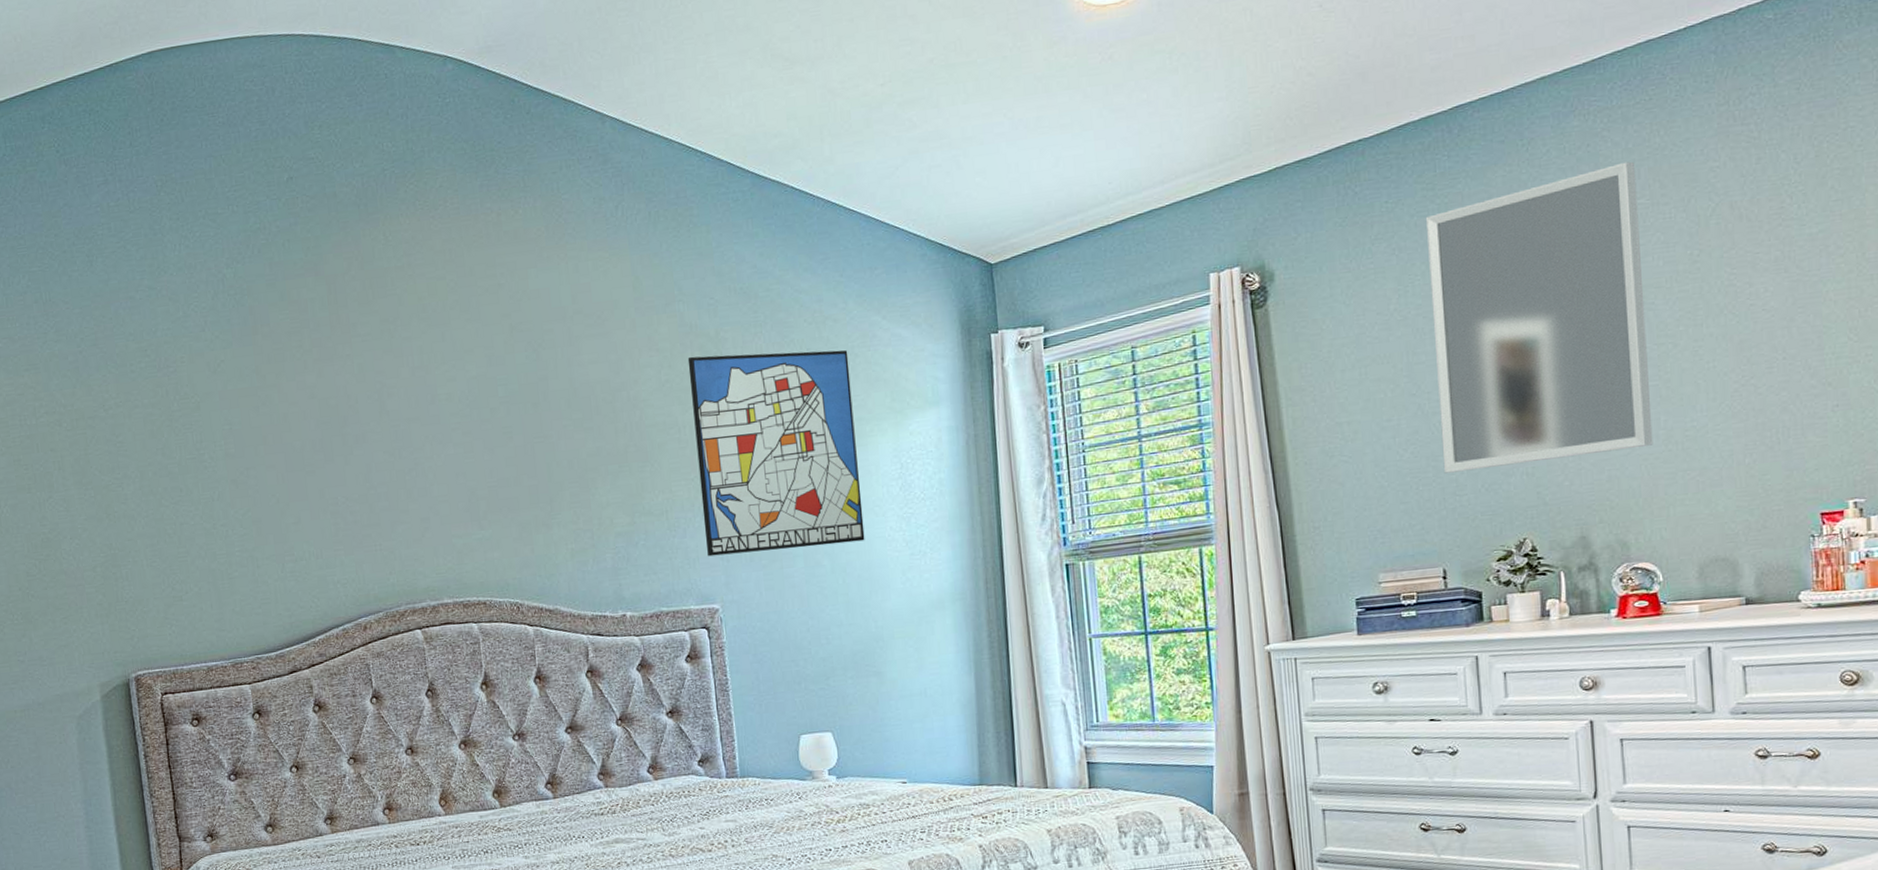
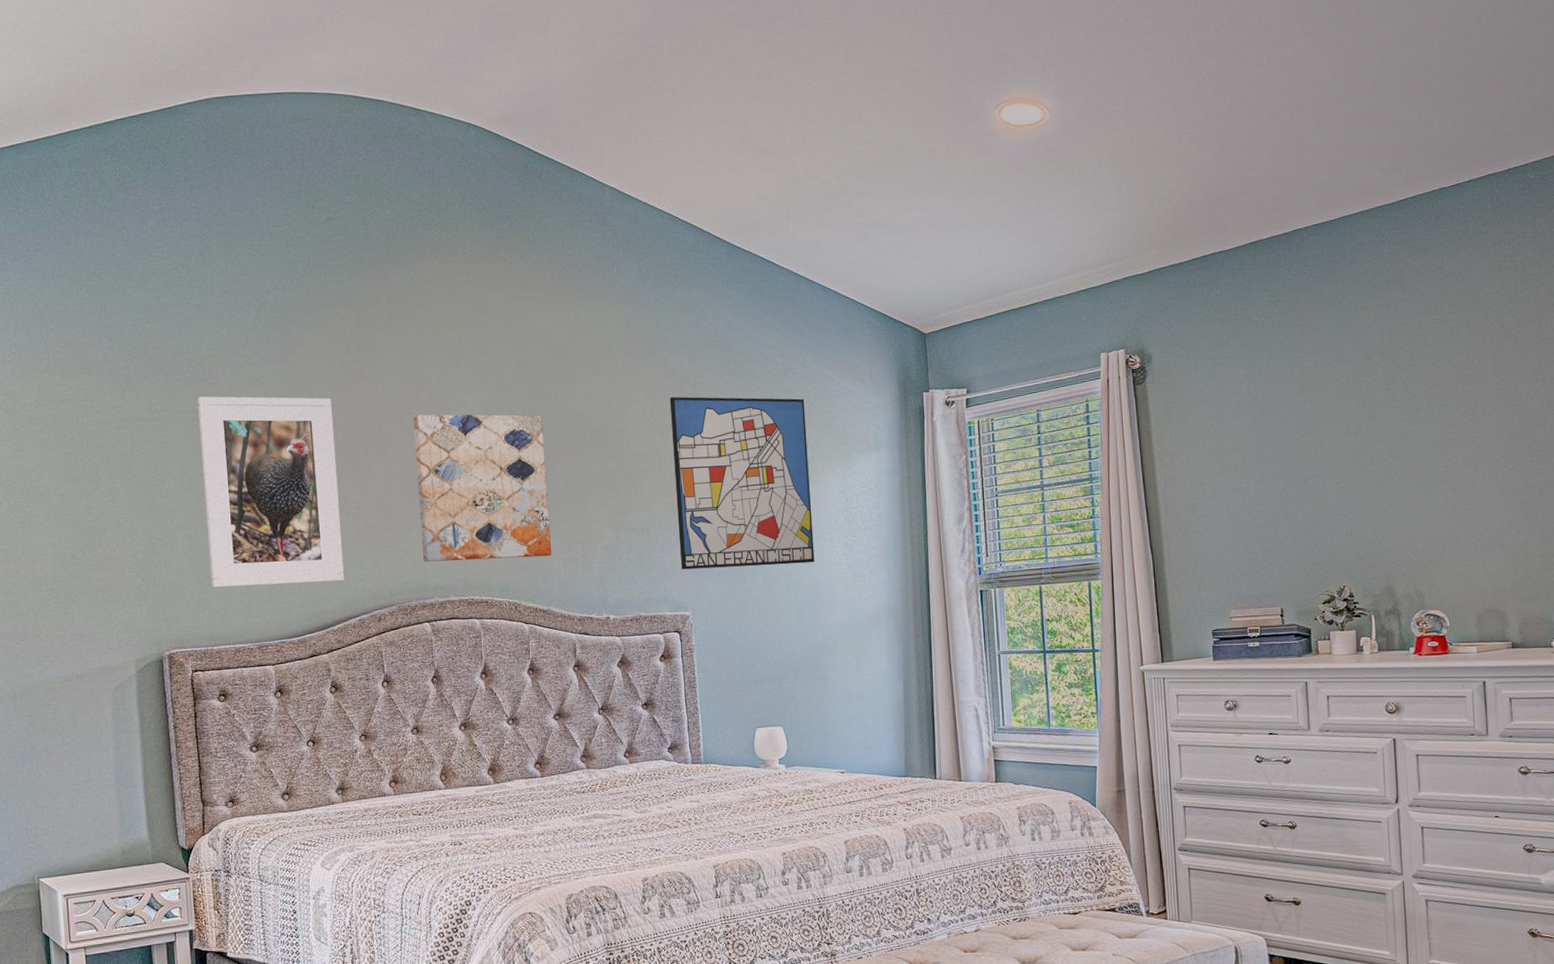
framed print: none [154,382,324,601] -> present [198,396,344,588]
wall art: none [394,387,557,561] -> present [413,414,551,562]
home mirror: present [1425,161,1653,473] -> none [1270,284,1443,529]

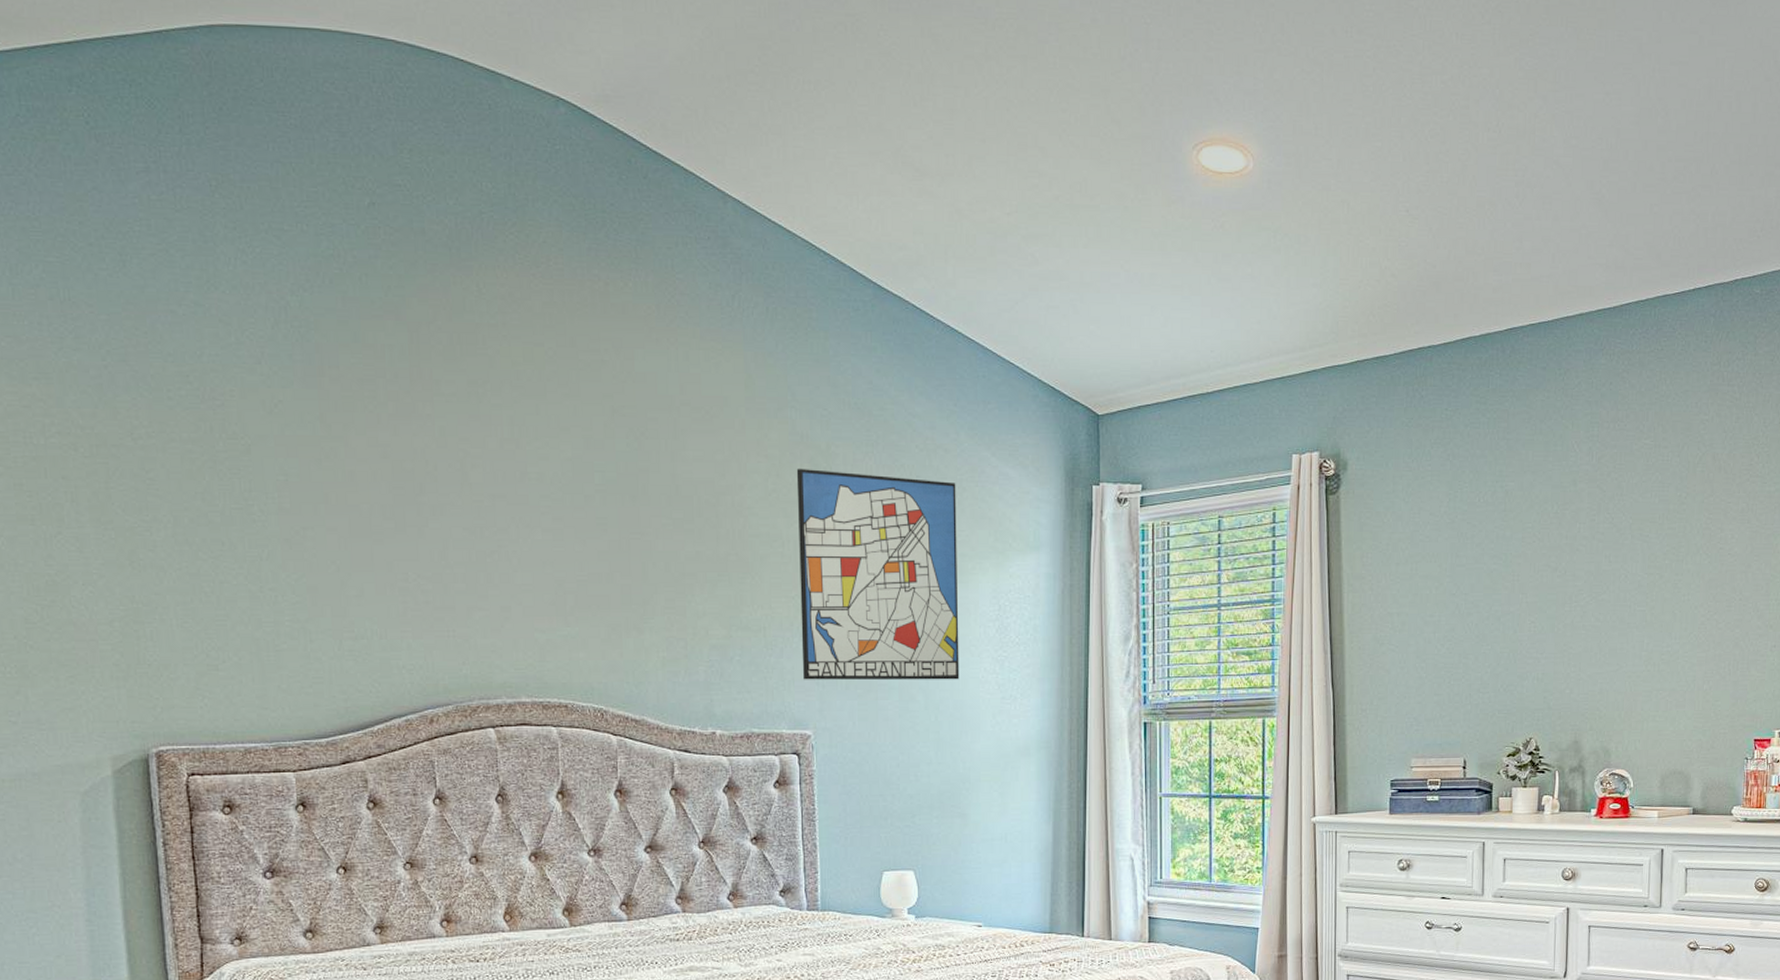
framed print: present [198,396,344,588] -> none [196,422,387,672]
wall art: present [413,414,551,562] -> none [478,467,647,655]

